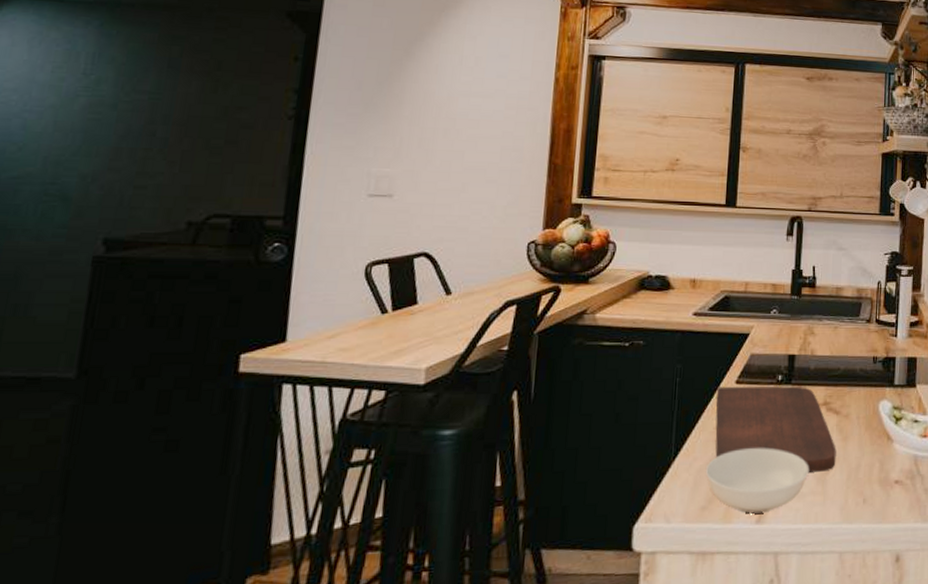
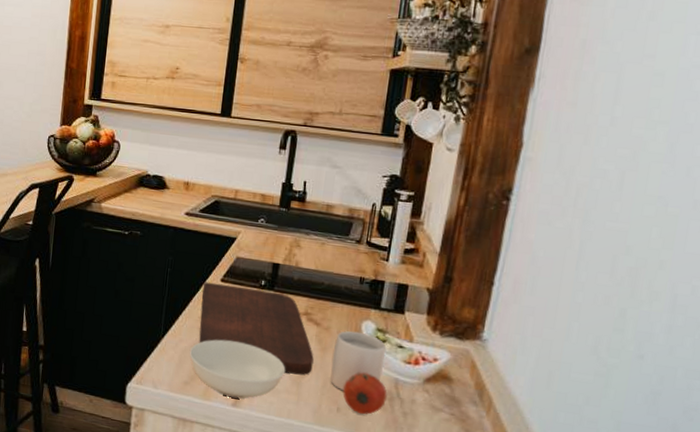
mug: none [853,413,903,480] -> present [330,331,386,391]
tomato: none [867,455,908,501] -> present [343,372,387,415]

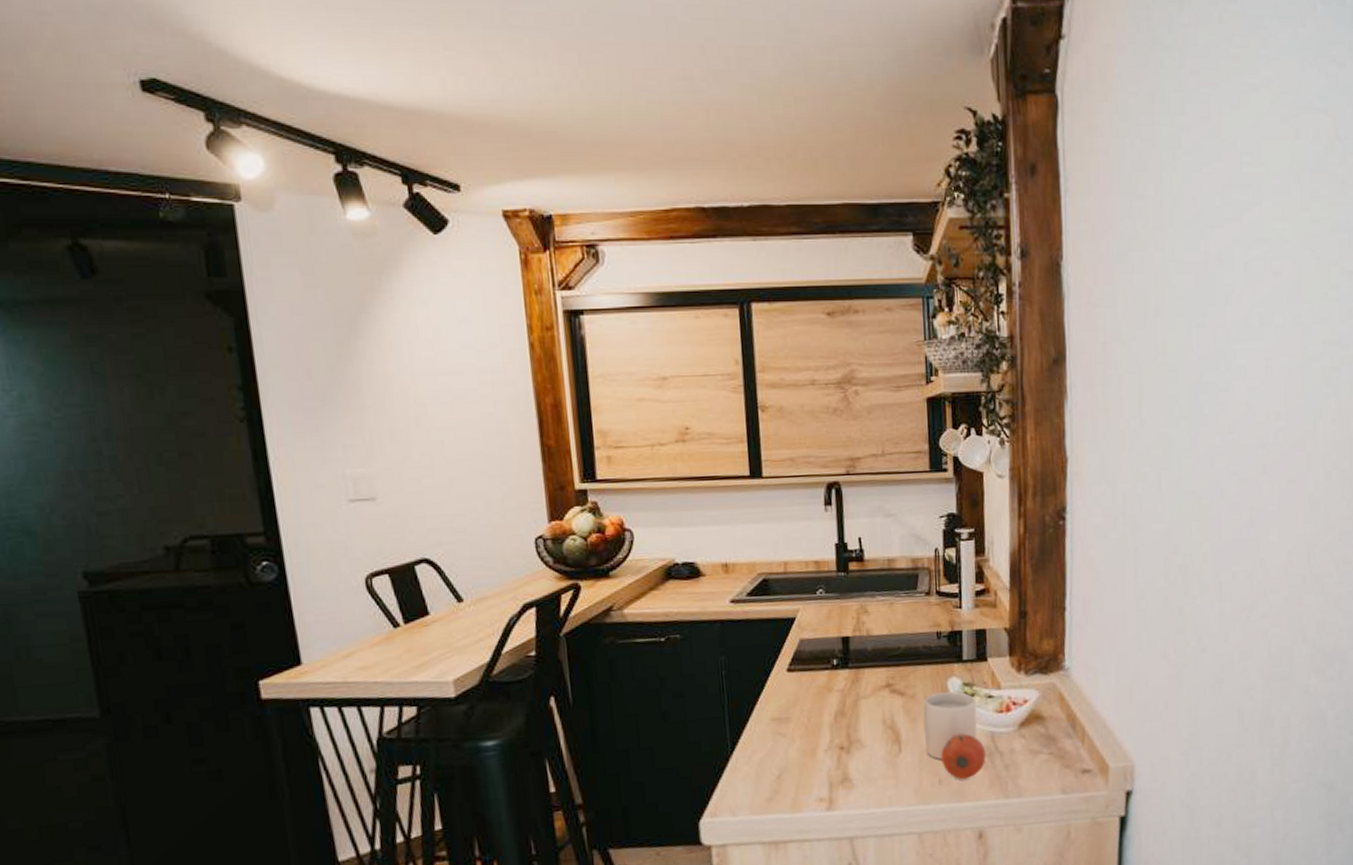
bowl: present [189,339,286,399] -> none [766,735,878,802]
cutting board: present [199,281,314,375] -> none [767,669,906,757]

